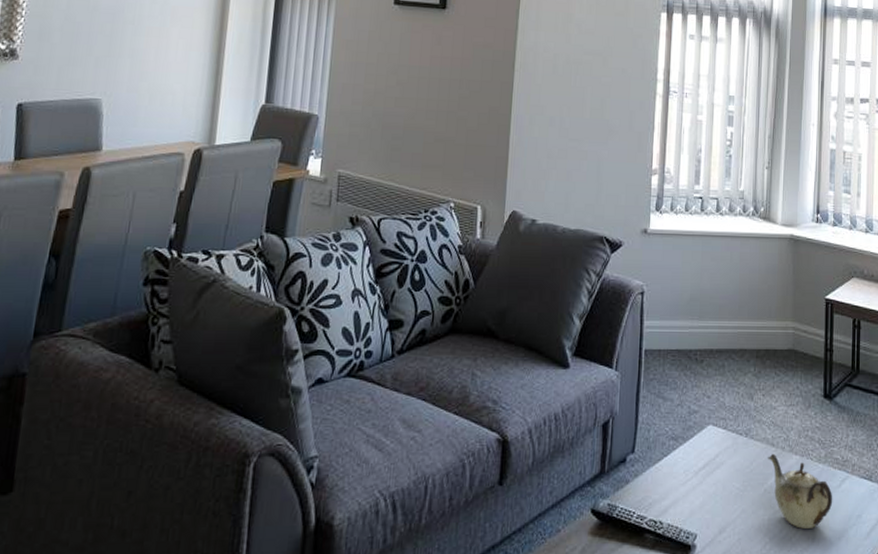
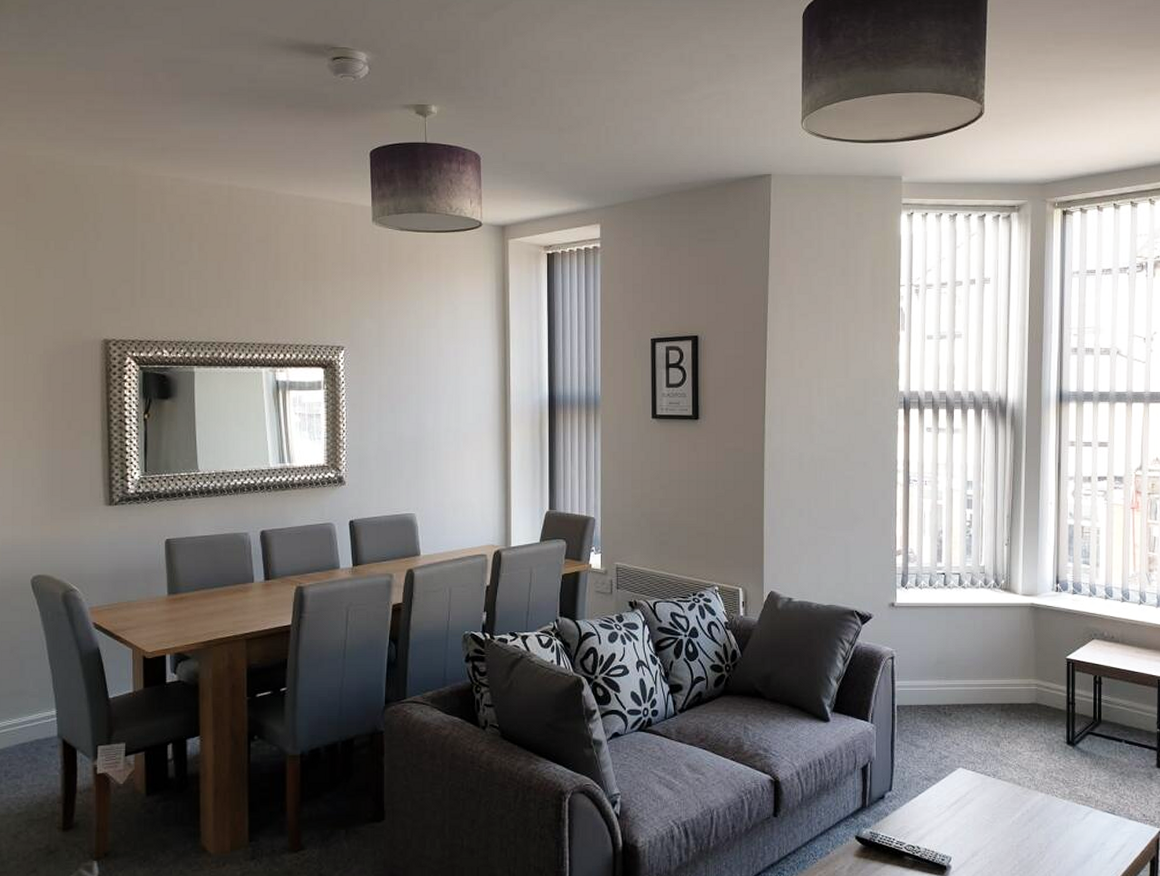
teapot: present [768,453,833,529] -> none [1015,791,1078,854]

